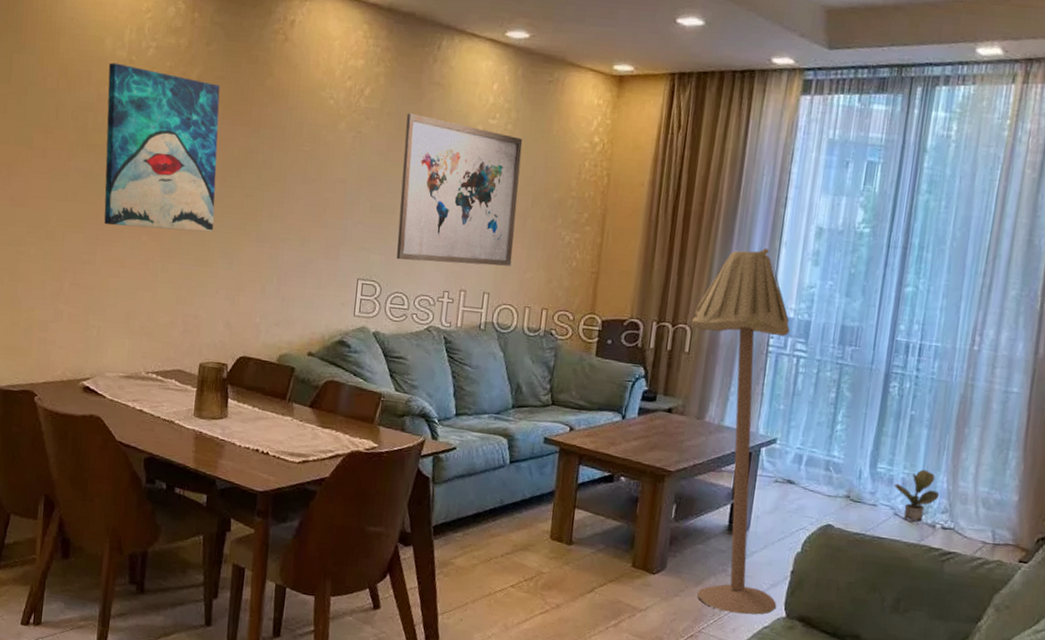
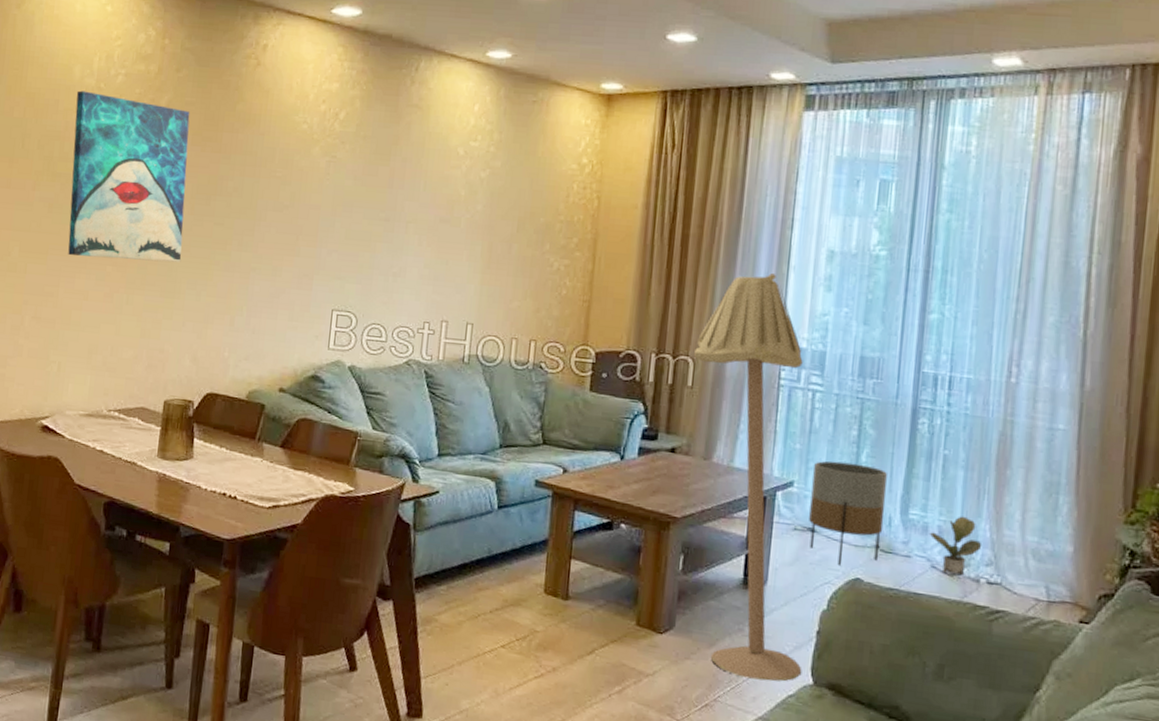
wall art: present [396,113,523,266] -> none [373,136,507,295]
planter: none [788,420,860,514] -> present [809,460,887,567]

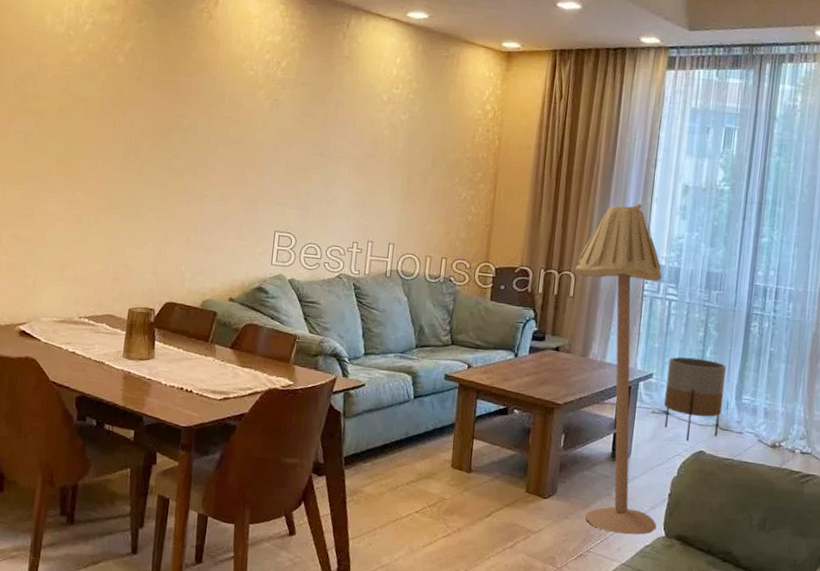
wall art: present [68,90,190,262] -> none [42,36,151,189]
potted plant: present [929,516,982,576] -> none [757,400,798,448]

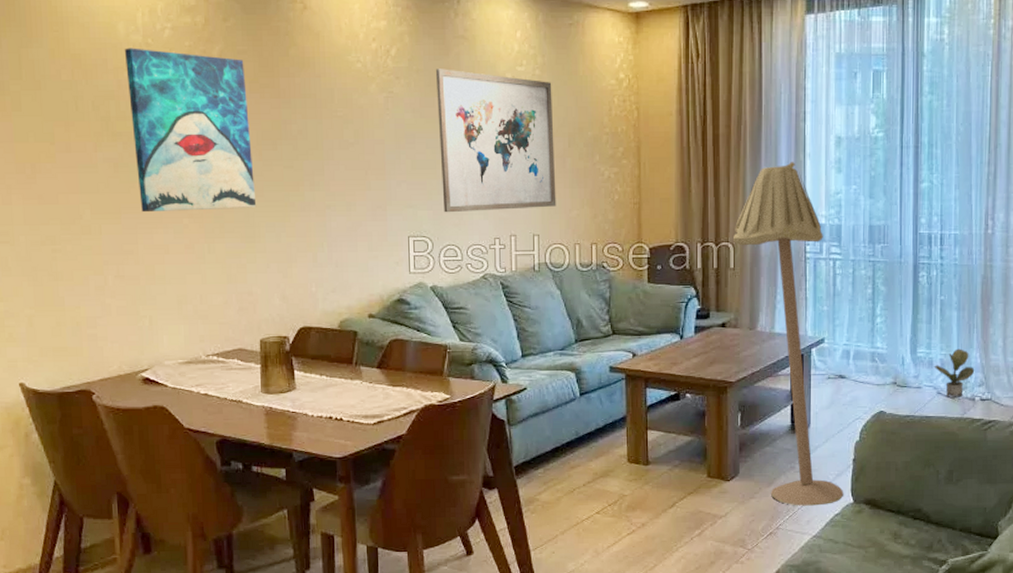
wall art: none [42,36,151,189] -> present [124,48,257,213]
wall art: none [310,83,423,220] -> present [435,69,556,213]
planter: present [664,356,726,442] -> none [839,316,898,404]
potted plant: none [757,400,798,448] -> present [934,348,975,397]

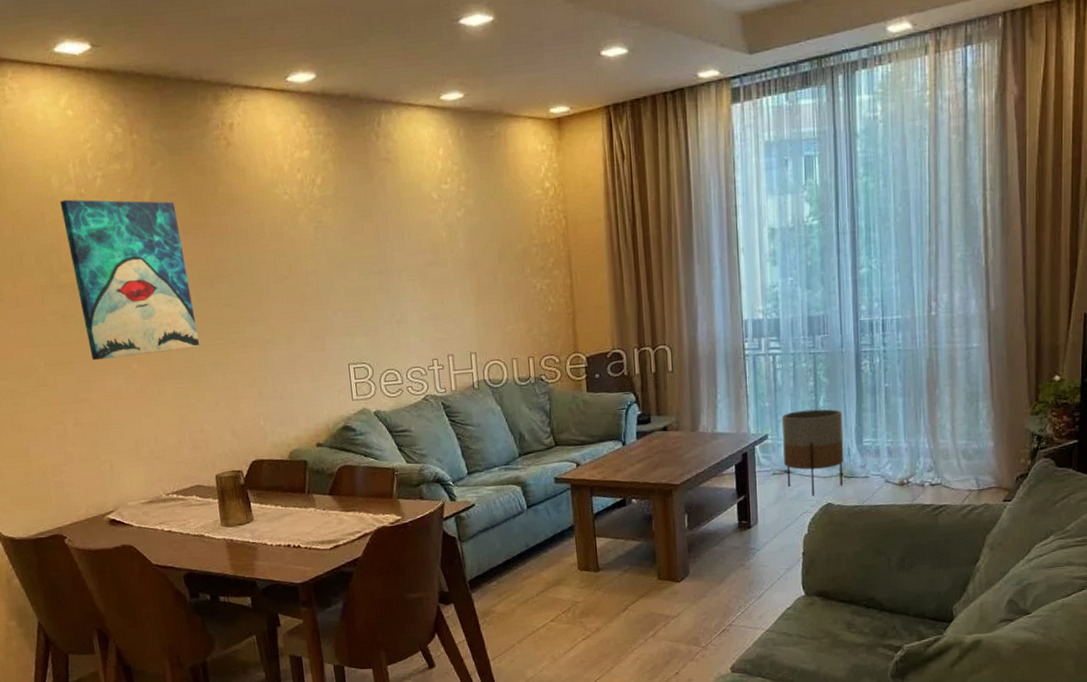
wall art: present [435,69,556,213] -> none [361,193,491,338]
floor lamp: present [732,162,844,506] -> none [669,258,795,602]
planter: none [839,316,898,404] -> present [782,409,844,497]
potted plant: present [934,348,975,397] -> none [880,435,923,484]

